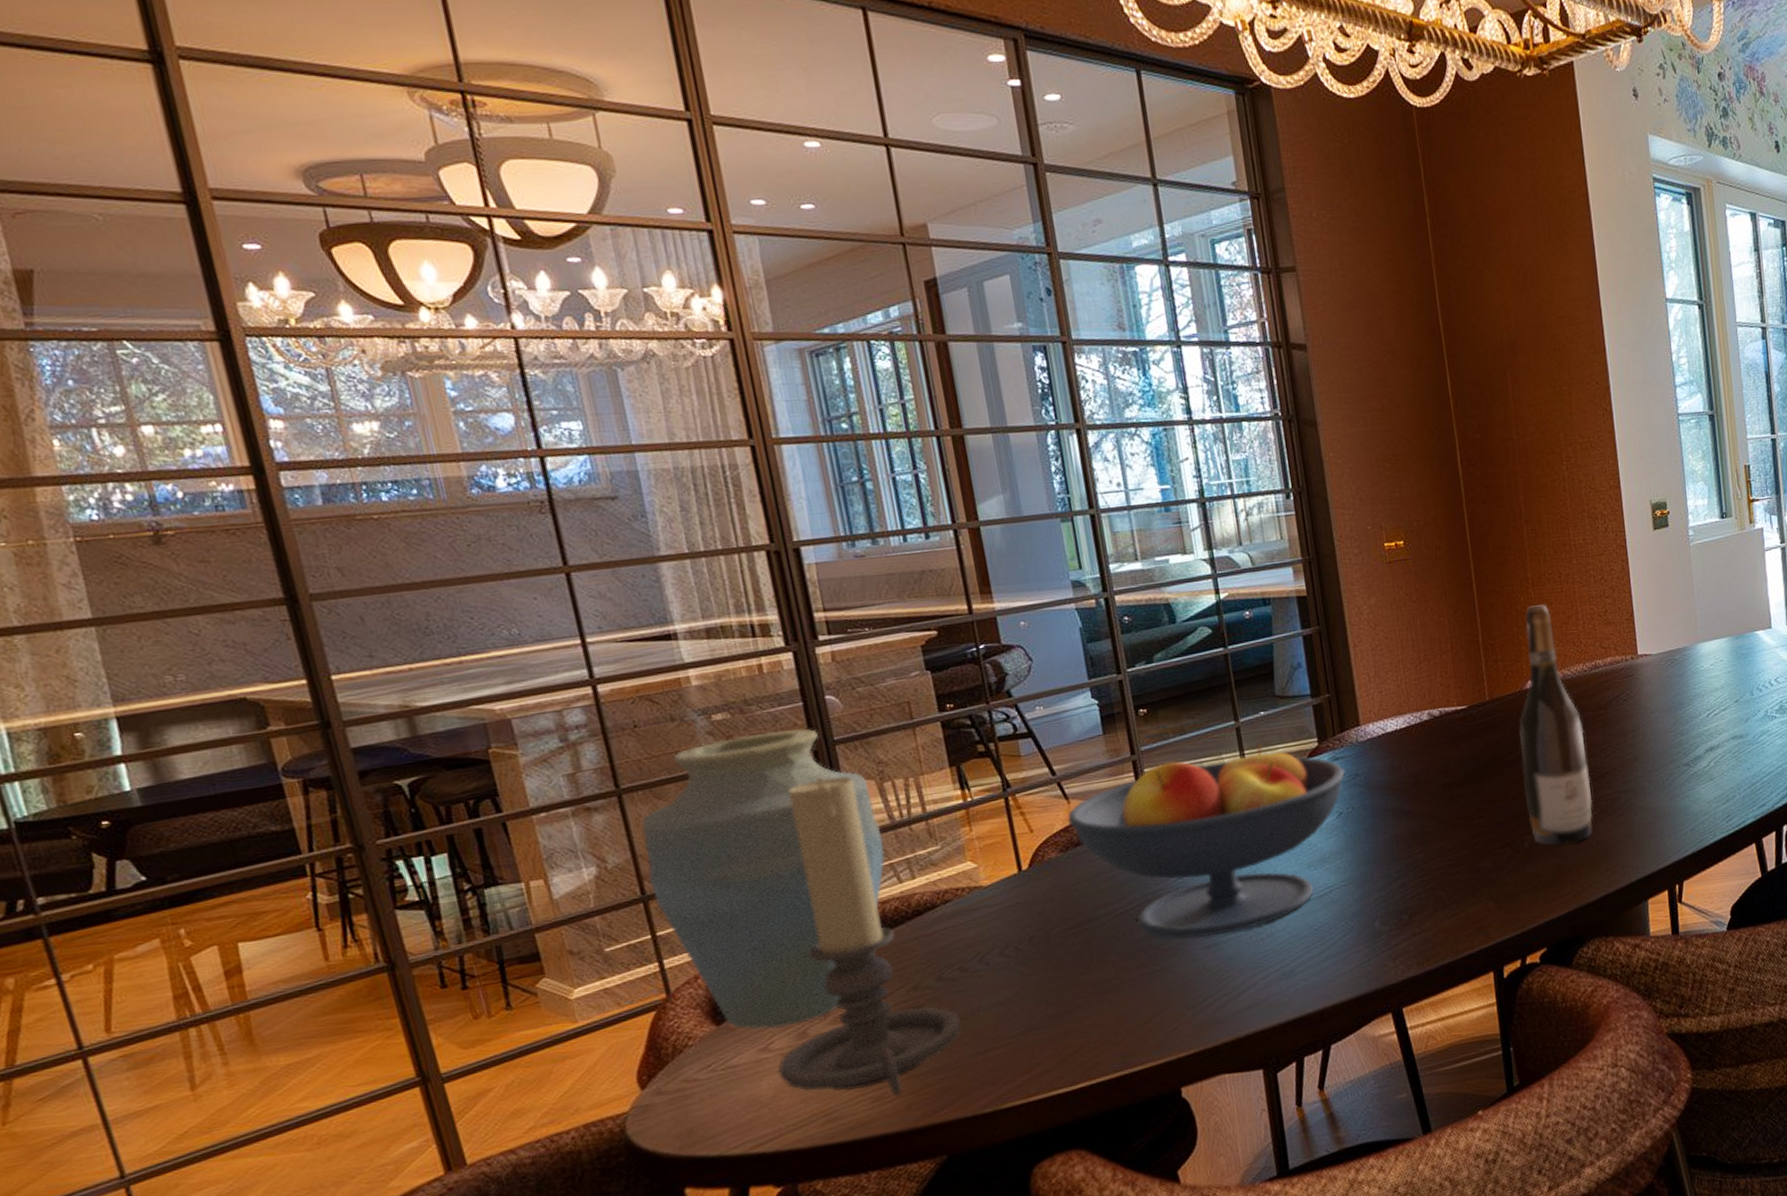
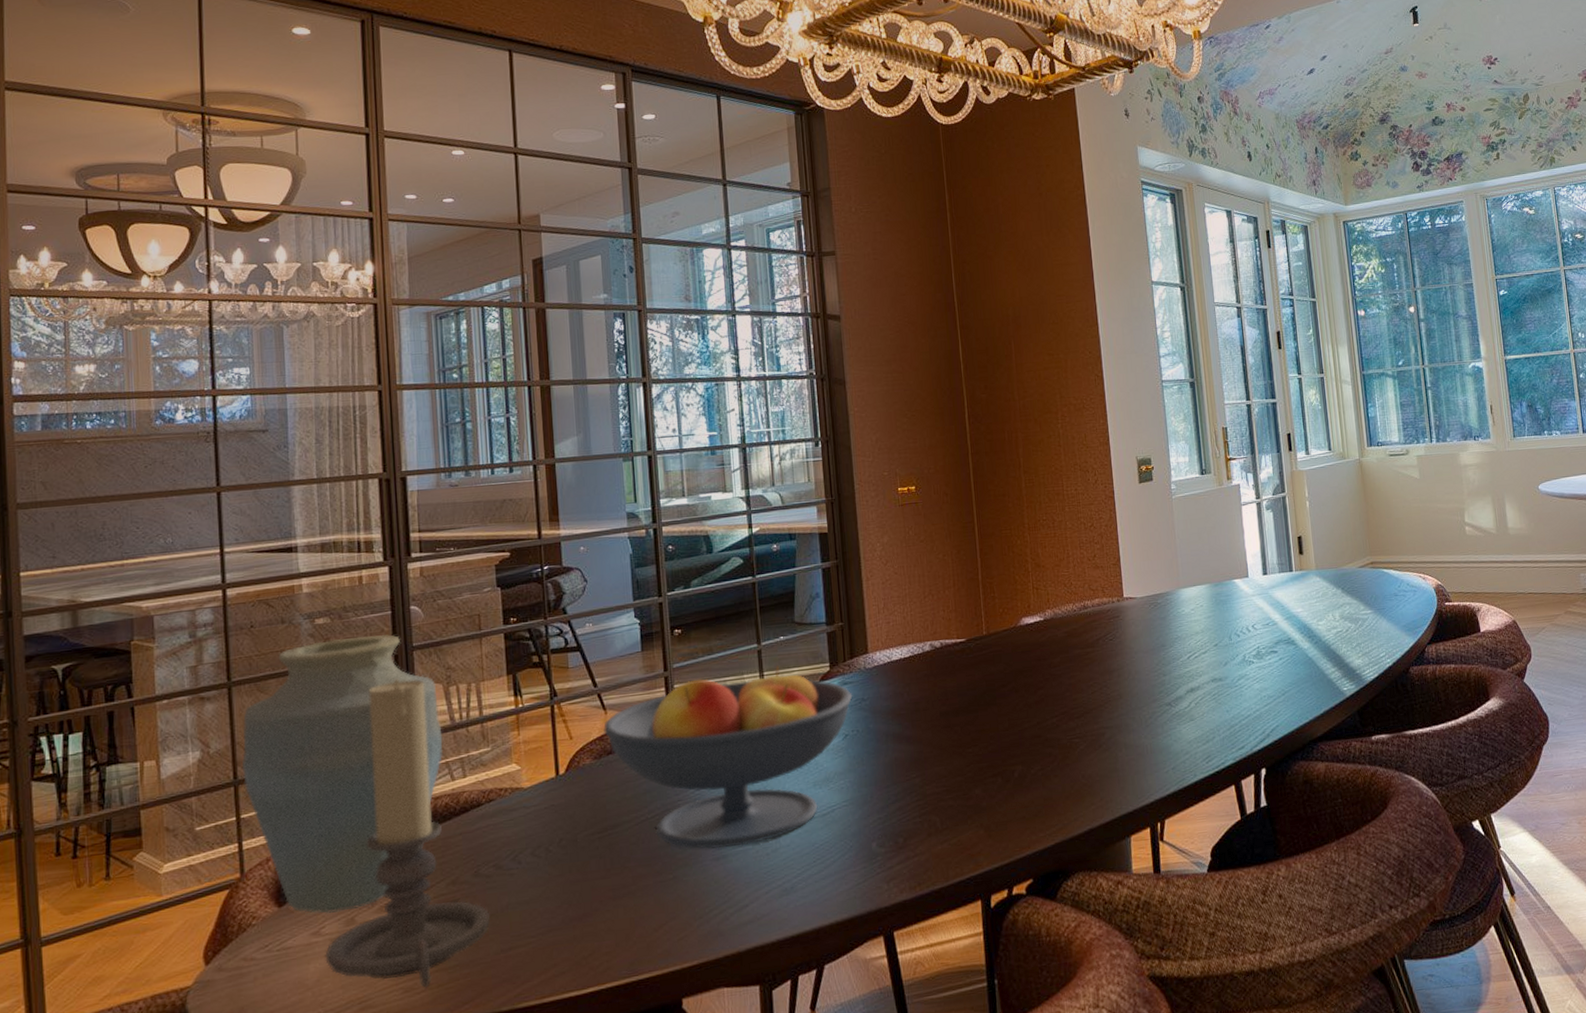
wine bottle: present [1519,604,1593,846] -> none [1012,548,1080,778]

